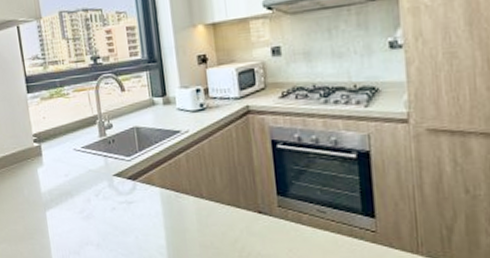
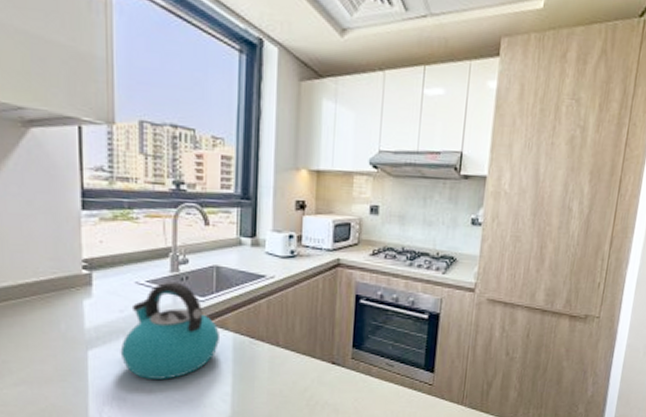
kettle: none [69,145,149,235] -> present [120,281,221,379]

